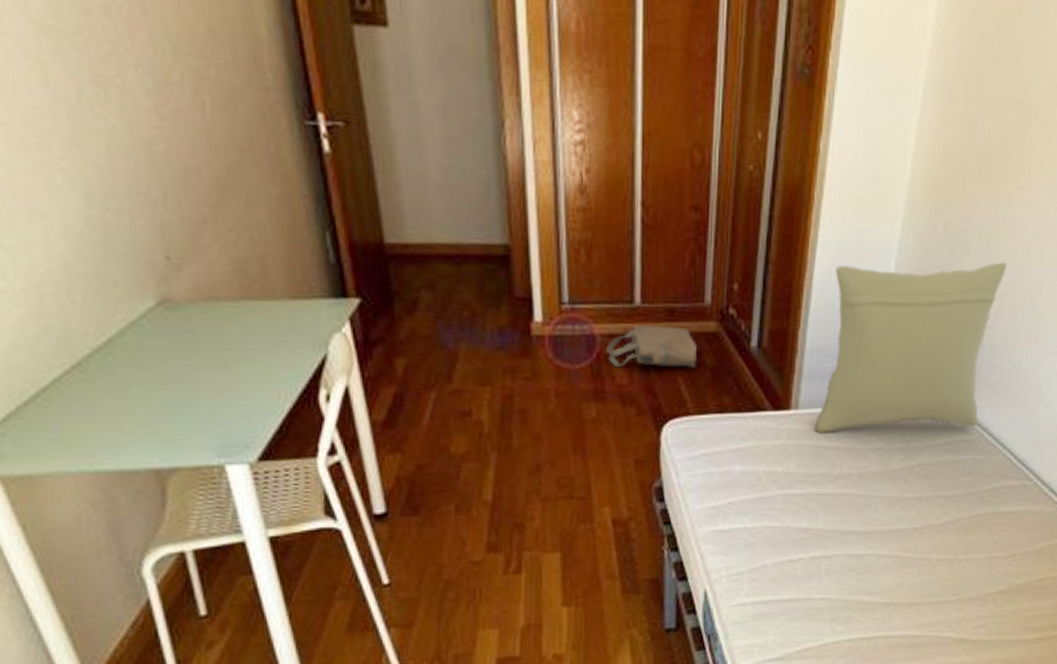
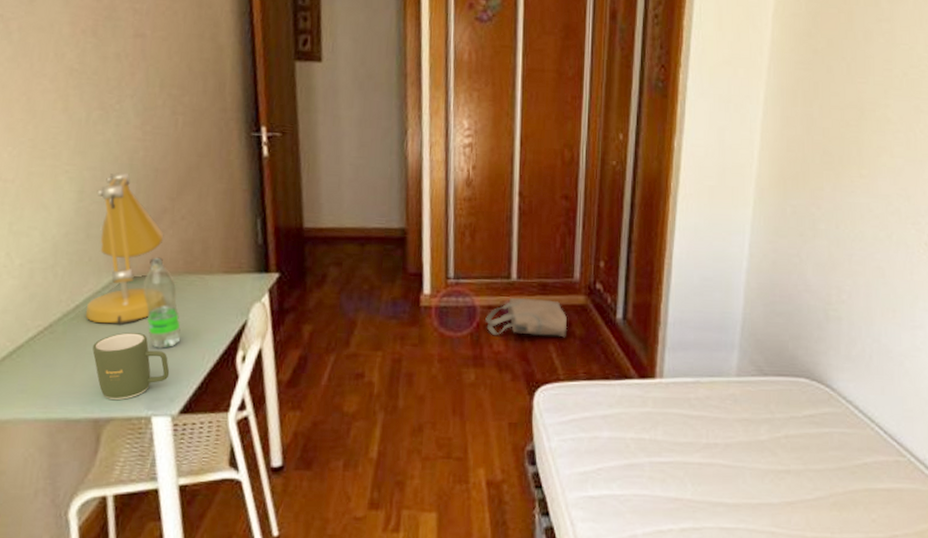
table lamp: none [109,171,209,361] -> present [85,173,164,325]
mug: none [139,370,240,447] -> present [92,332,170,400]
bottle: none [191,279,247,389] -> present [143,257,181,350]
pillow: present [814,262,1007,434] -> none [679,243,857,403]

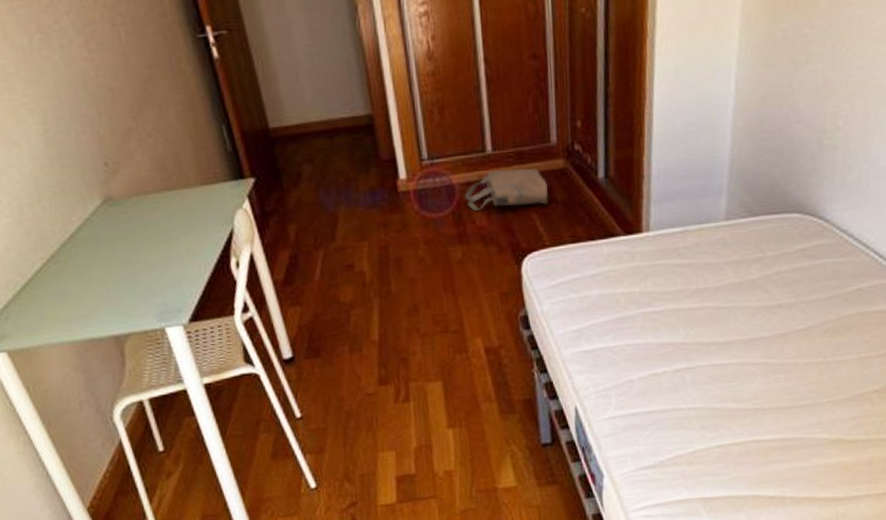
table lamp: present [85,173,164,325] -> none [59,97,139,249]
mug: present [92,332,170,400] -> none [96,253,172,317]
bottle: present [143,257,181,350] -> none [127,177,174,266]

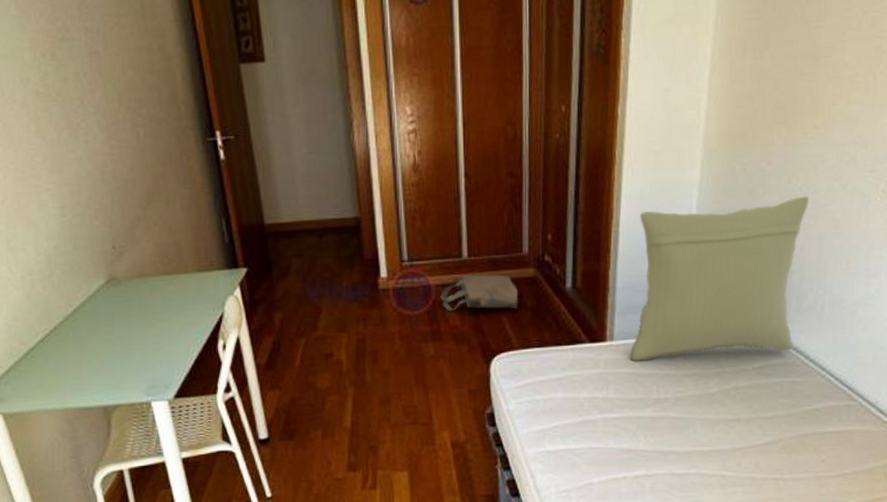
pillow: none [667,62,855,253] -> present [629,196,810,363]

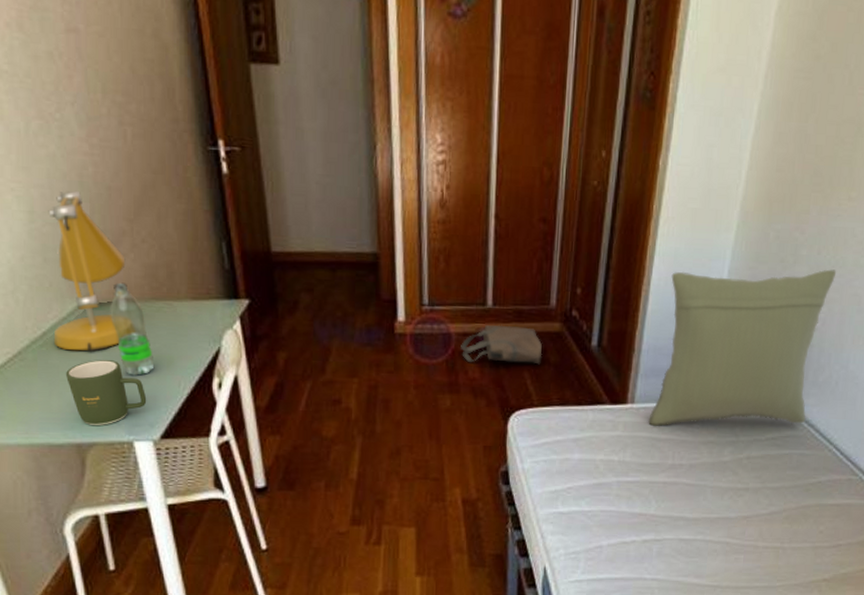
table lamp: none [77,186,141,324] -> present [48,191,126,352]
mug: none [93,330,162,389] -> present [66,360,147,425]
bottle: none [129,261,167,343] -> present [110,282,153,377]

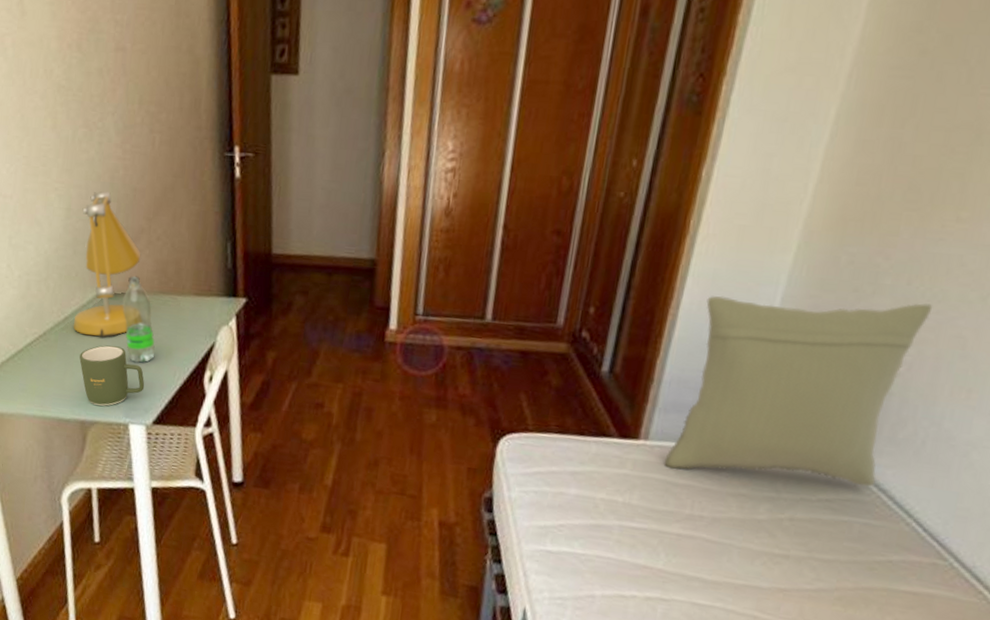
tote bag: present [461,325,543,365] -> none [452,340,544,387]

